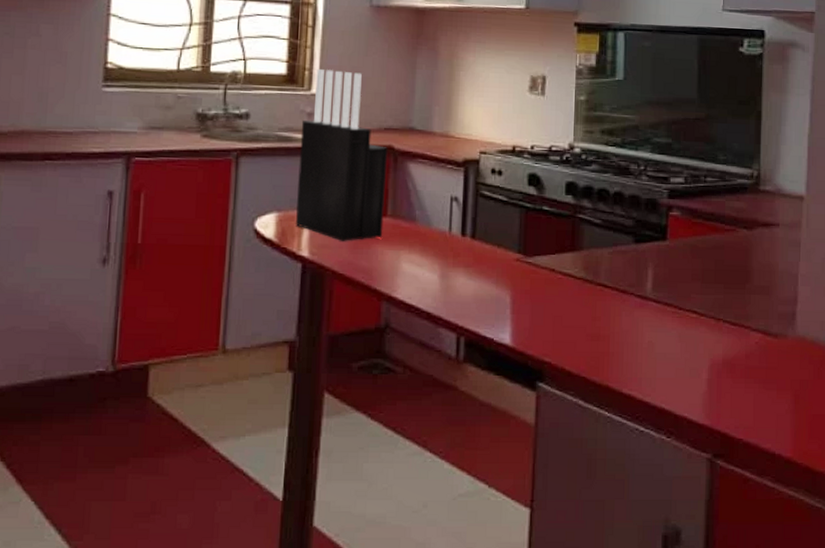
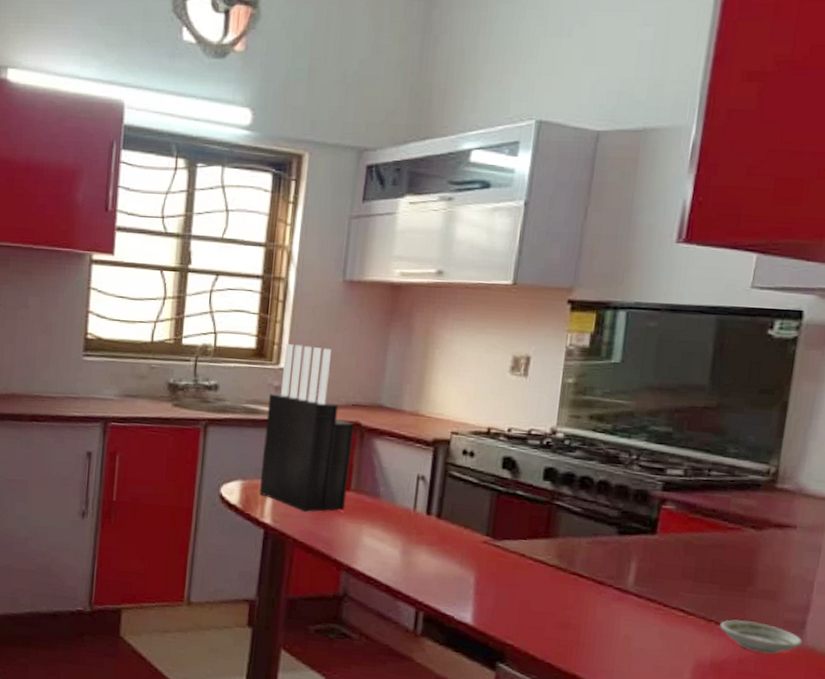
saucer: none [727,316,795,347] -> present [720,619,802,655]

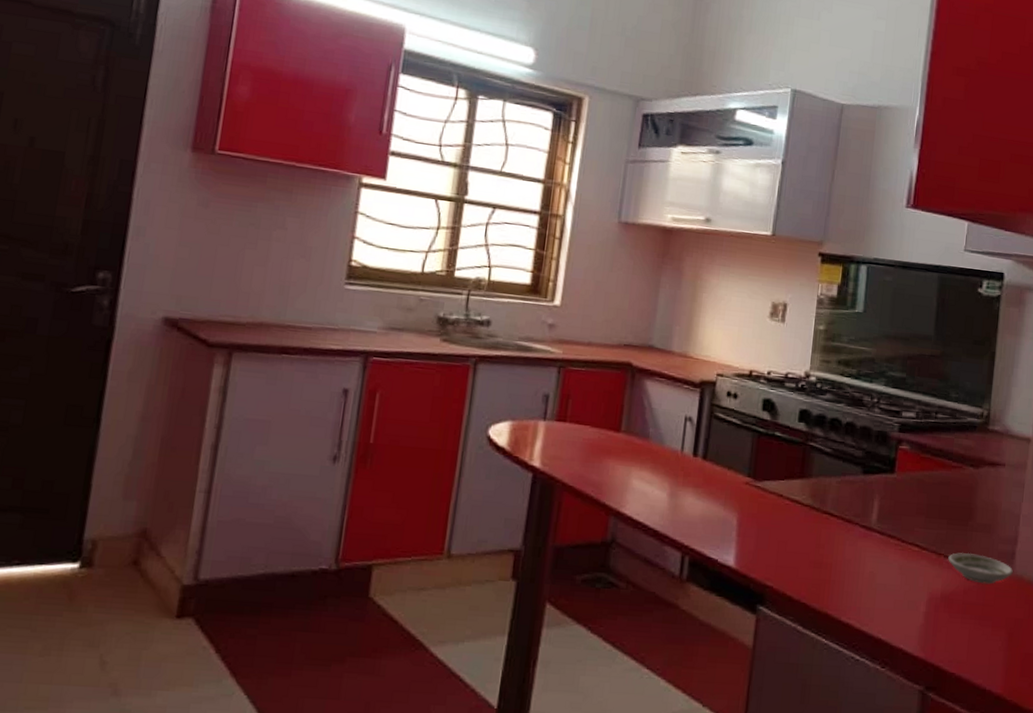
knife block: present [259,344,355,512] -> none [528,281,626,454]

